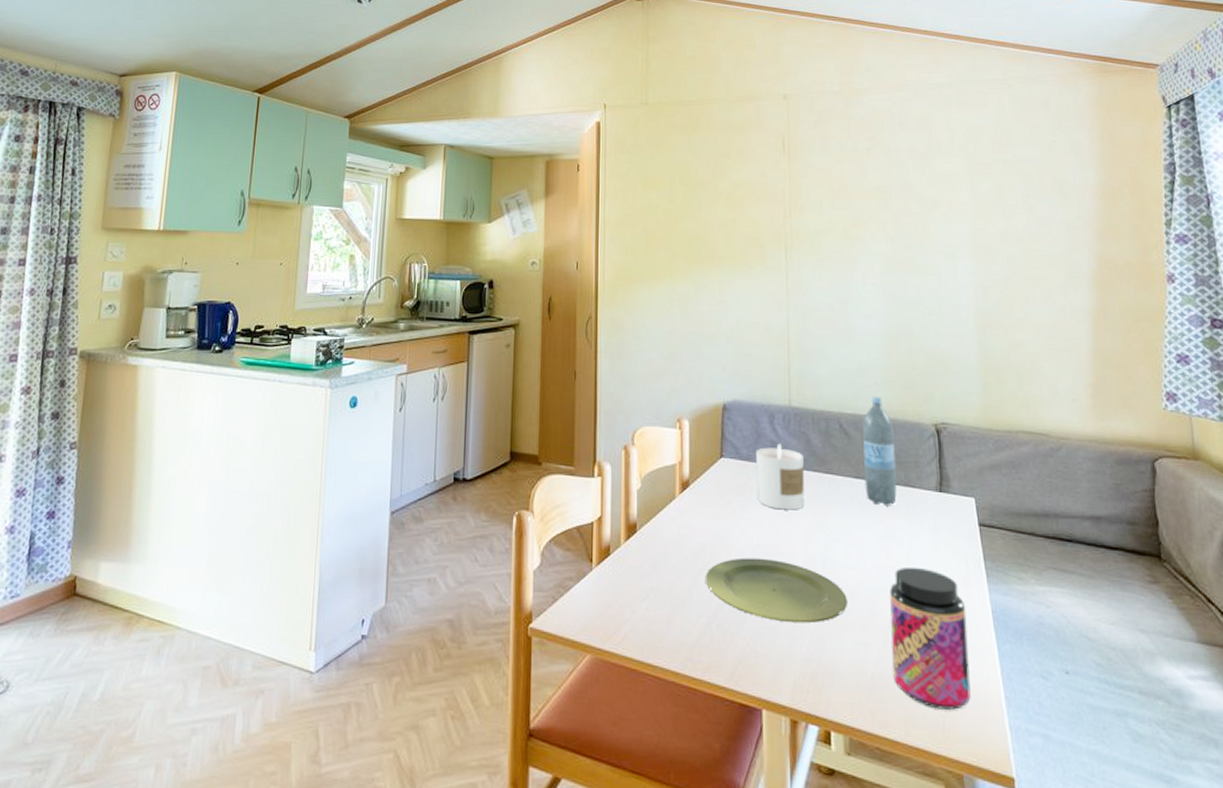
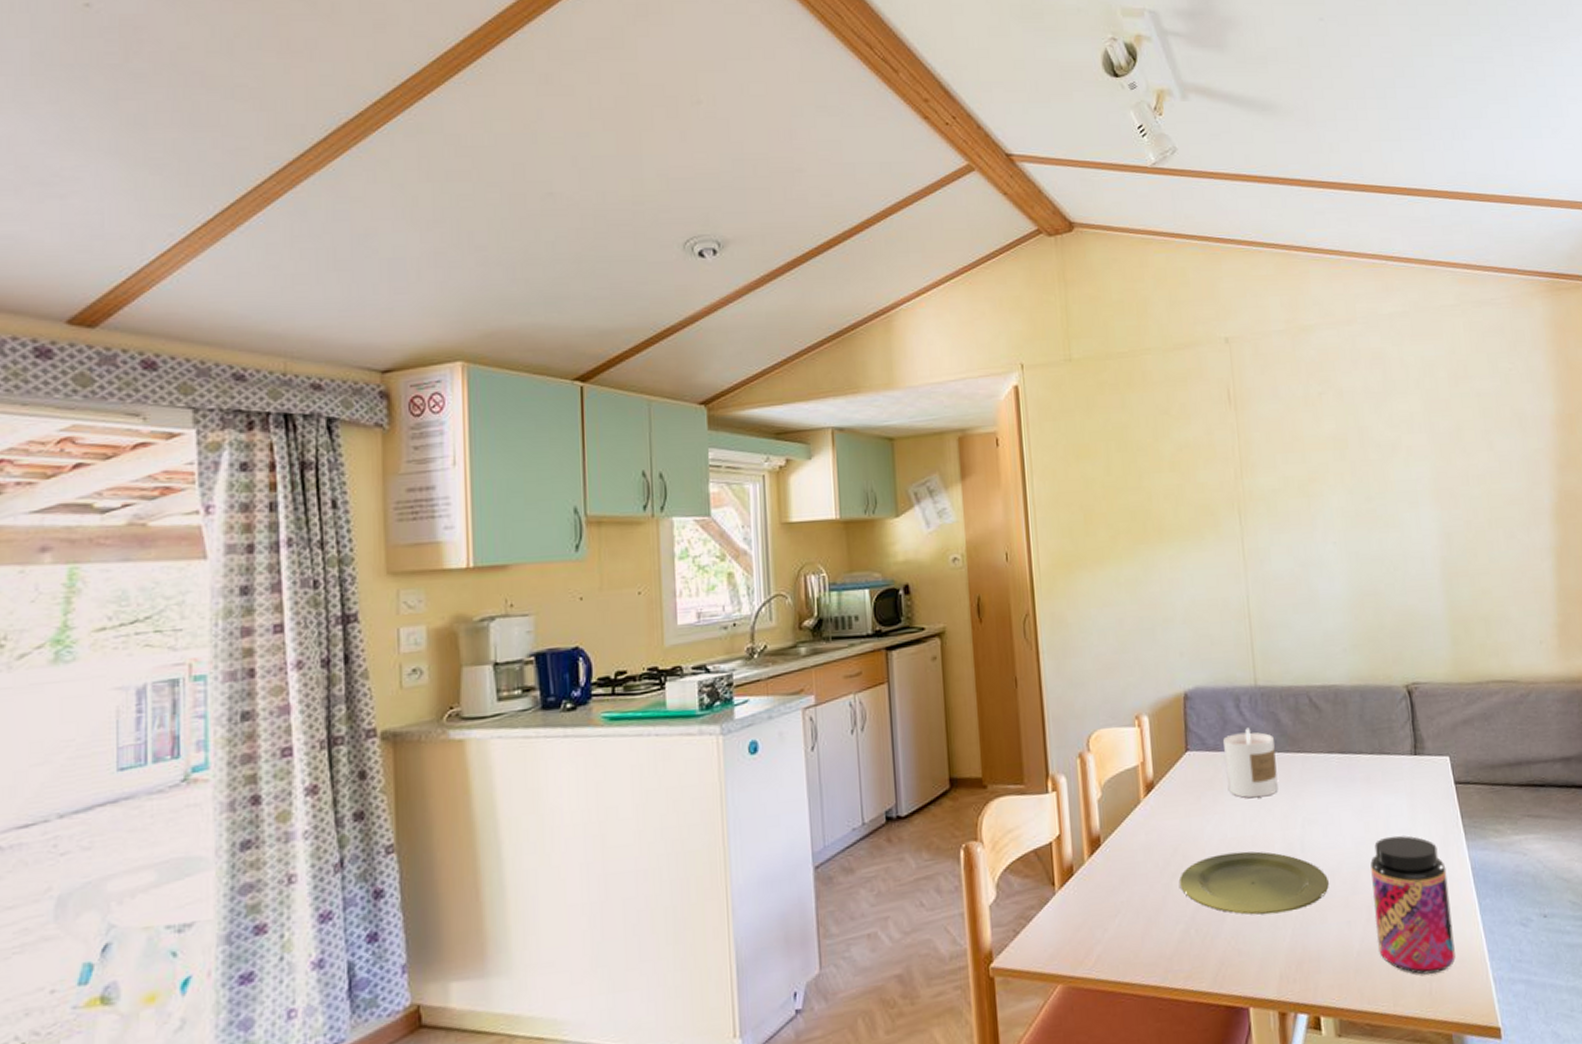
water bottle: present [863,397,897,506] -> none [1333,664,1372,778]

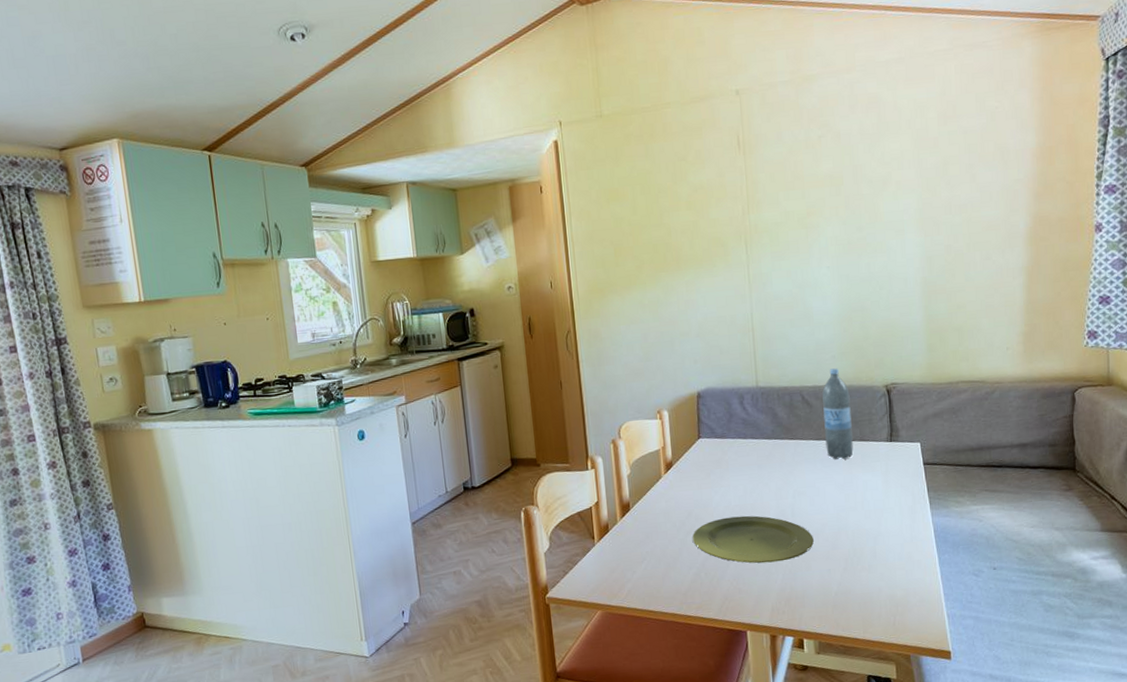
candle: present [1222,727,1278,798] -> none [728,420,774,475]
water bottle: none [1333,664,1372,778] -> present [822,368,854,460]
jar: present [1370,835,1456,975] -> none [849,505,916,611]

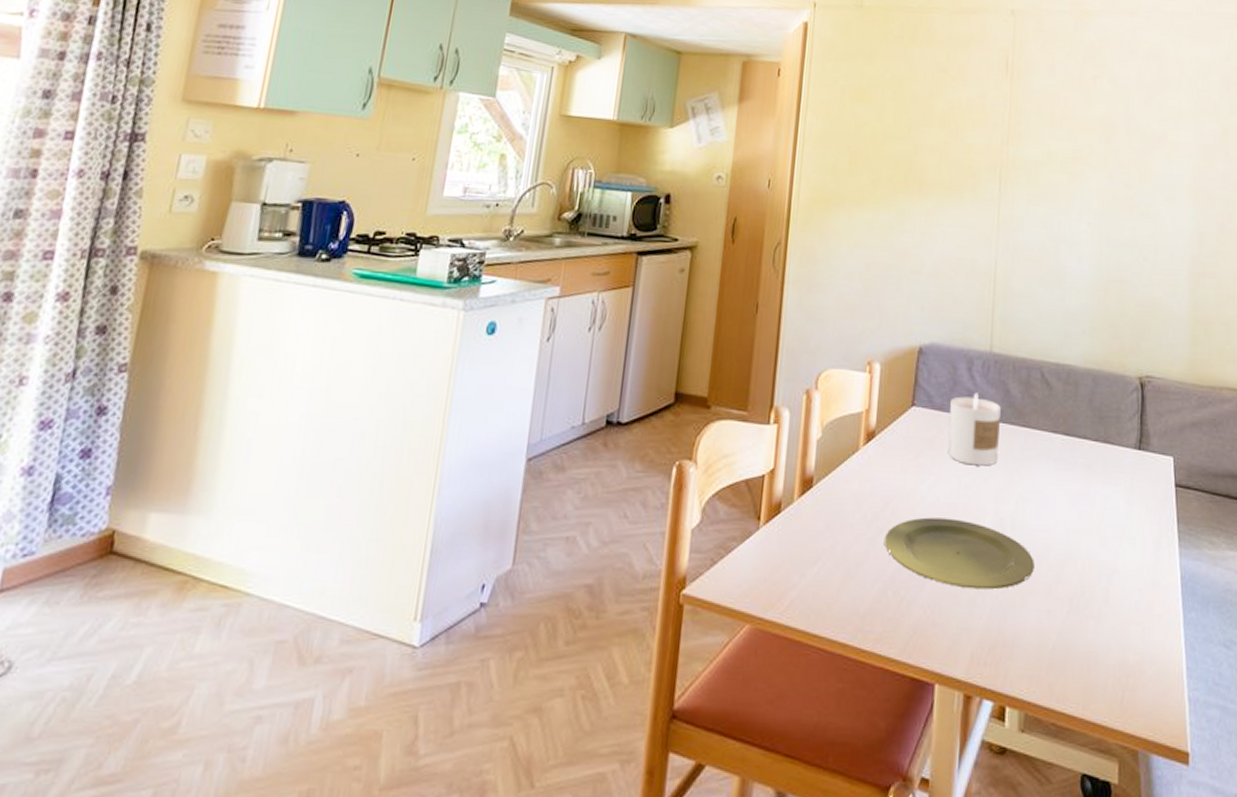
candle: none [728,420,774,475] -> present [948,393,1002,466]
water bottle: present [822,368,854,460] -> none [1062,345,1098,464]

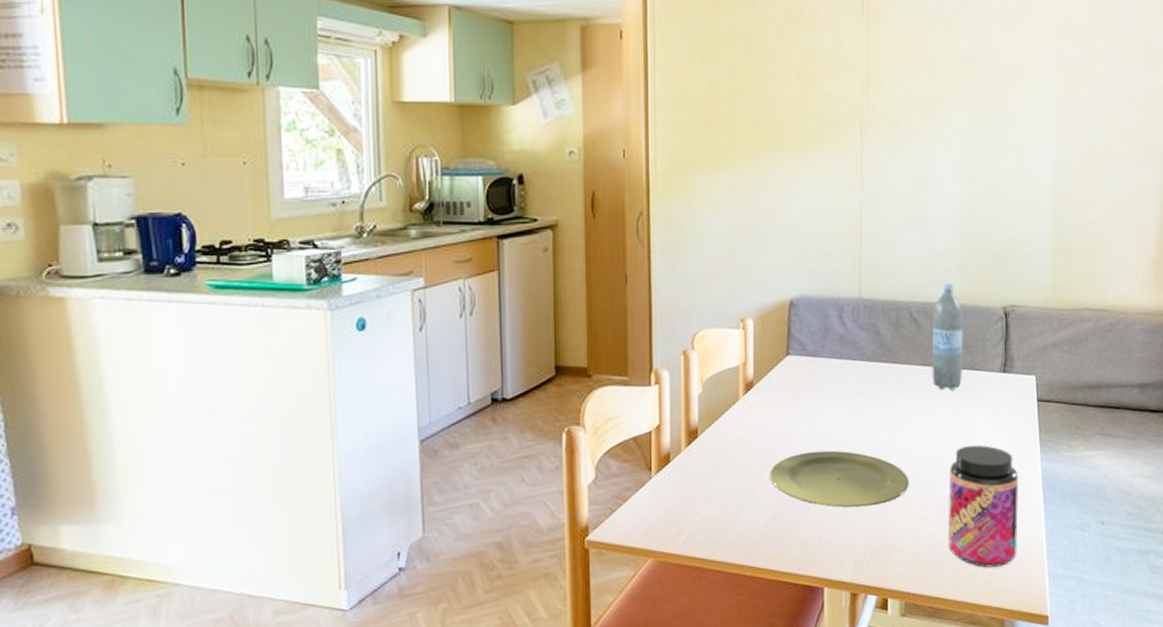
candle: present [948,393,1002,466] -> none [822,337,873,403]
water bottle: none [1062,345,1098,464] -> present [932,283,964,391]
jar: none [1075,529,1155,682] -> present [948,444,1019,568]

